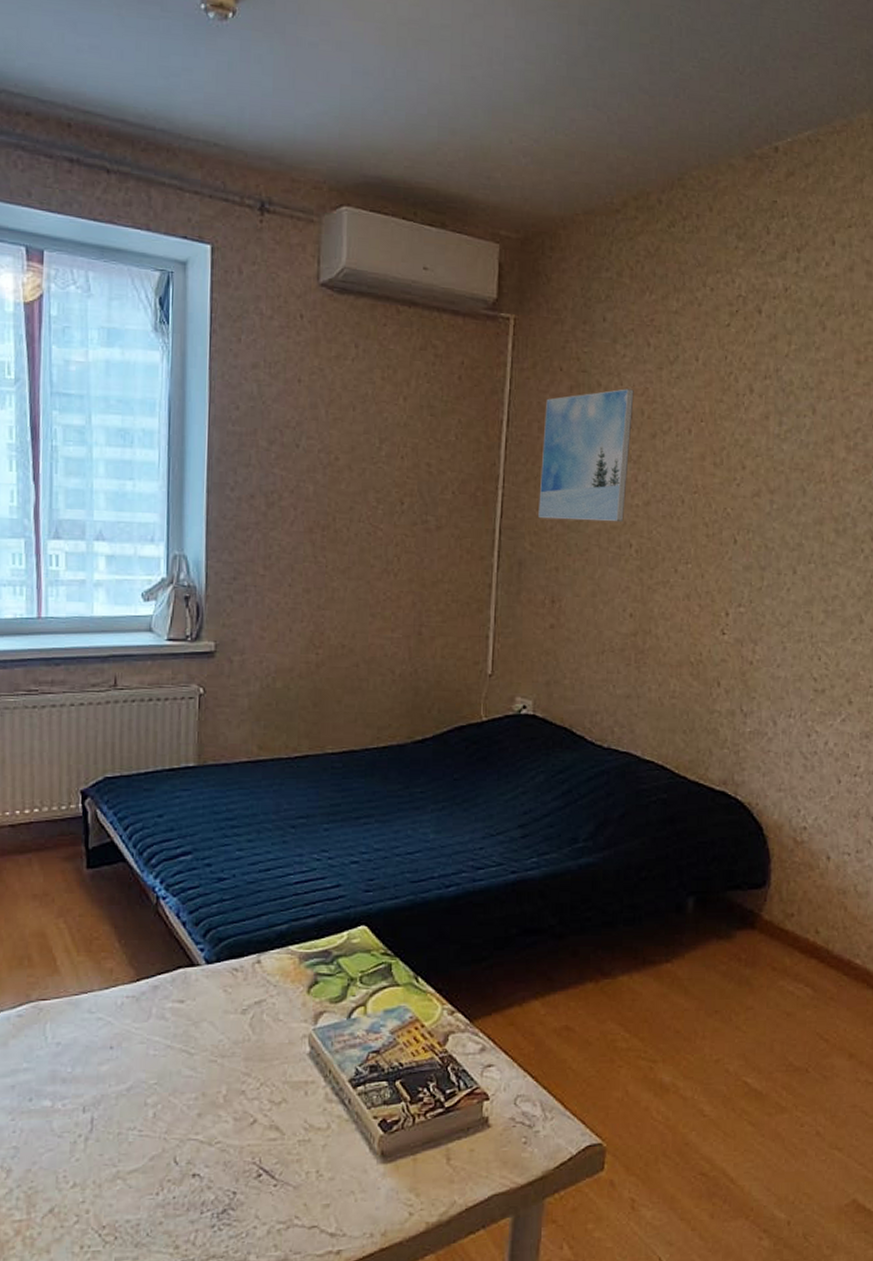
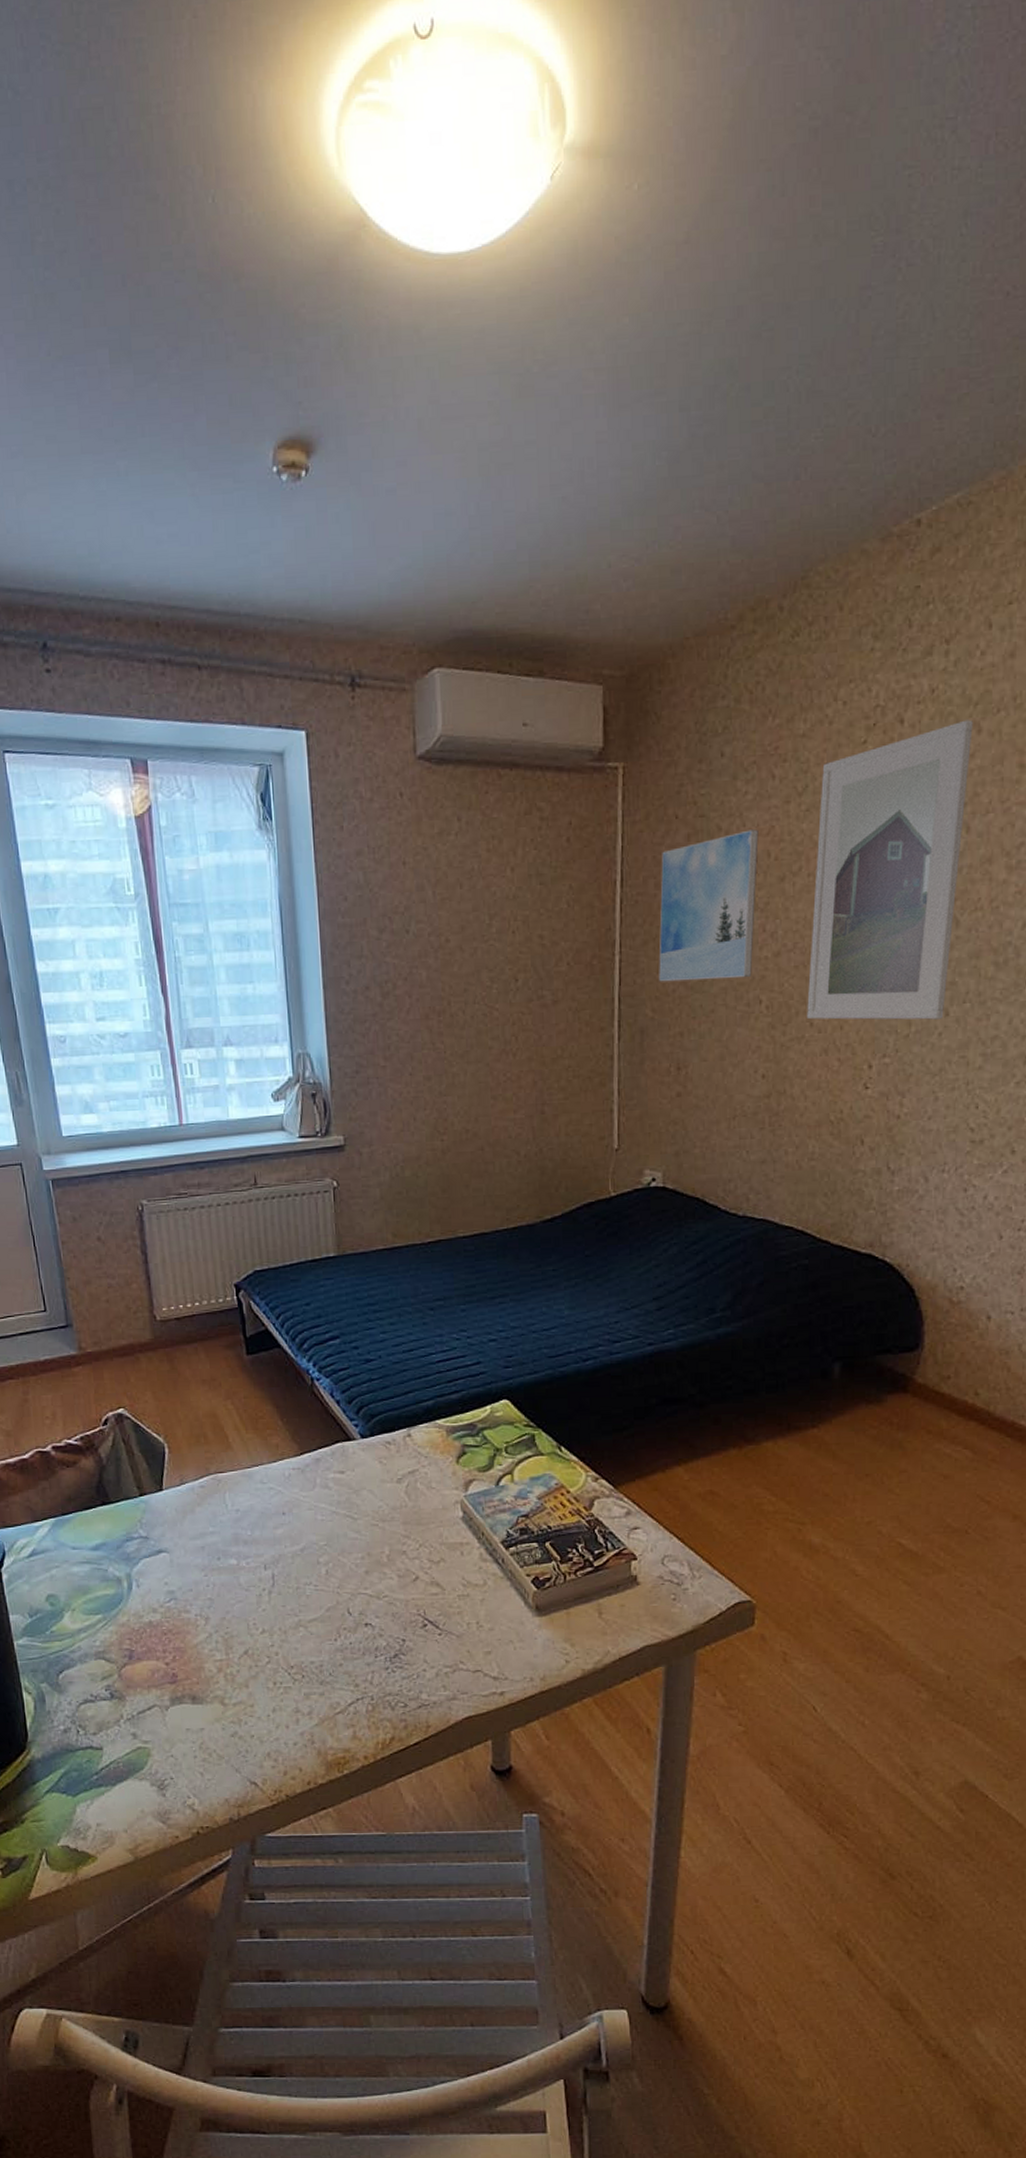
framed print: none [672,318,819,576] -> present [807,719,973,1020]

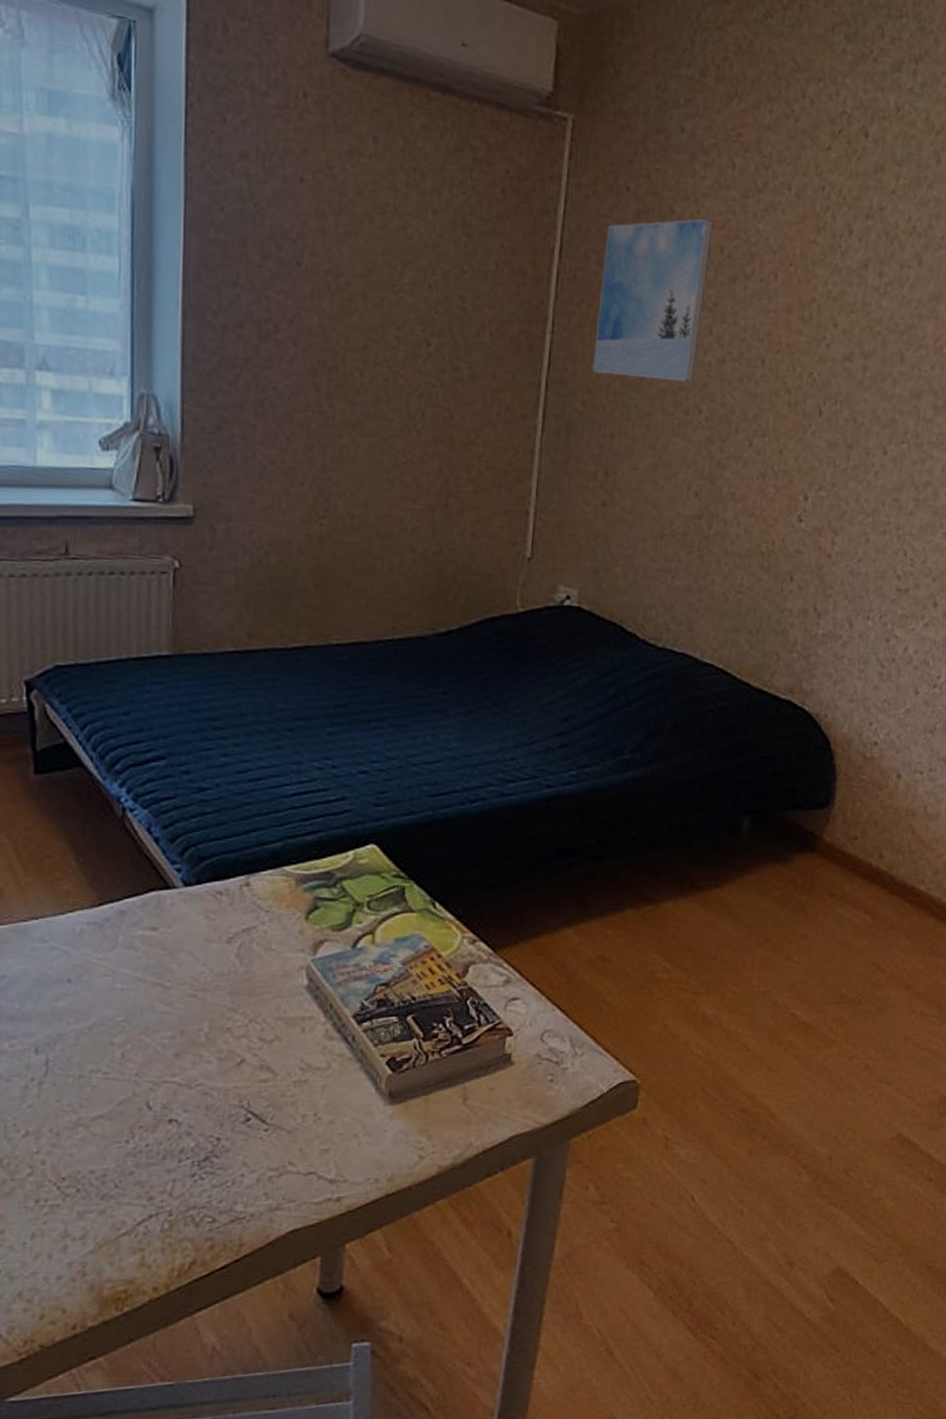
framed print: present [807,719,973,1020] -> none [747,147,933,457]

